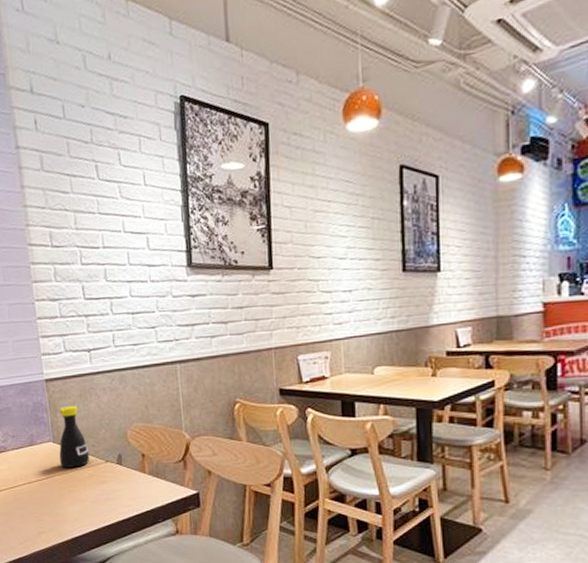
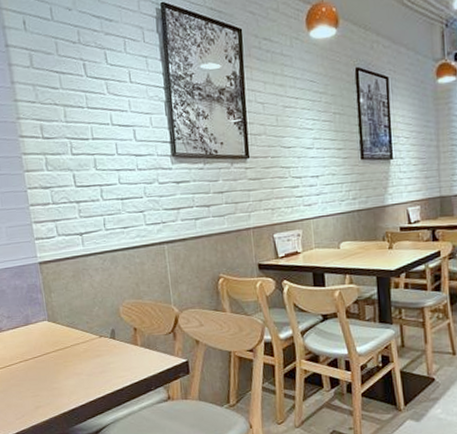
bottle: present [59,405,90,468] -> none [53,285,85,345]

